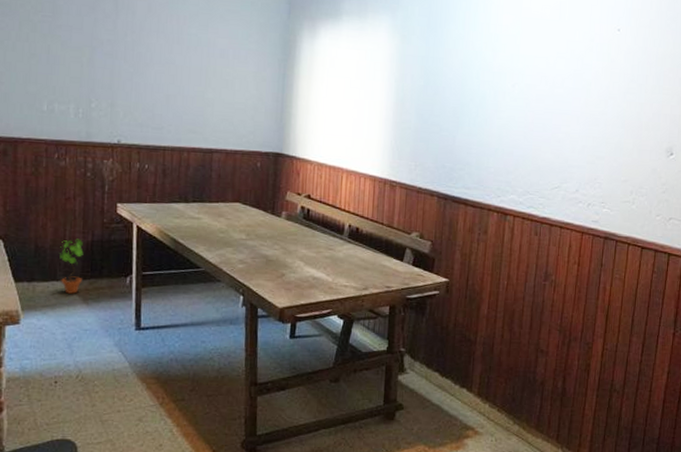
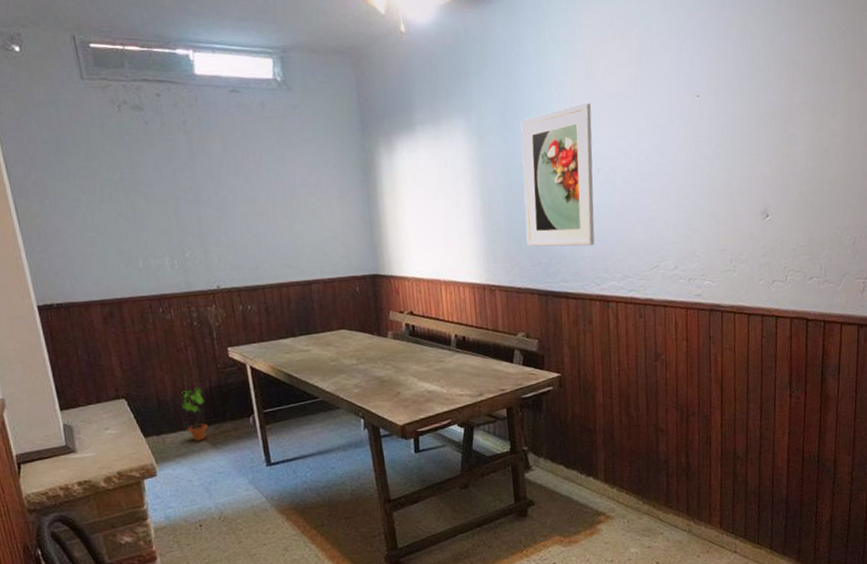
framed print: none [434,19,515,158] -> present [520,102,595,247]

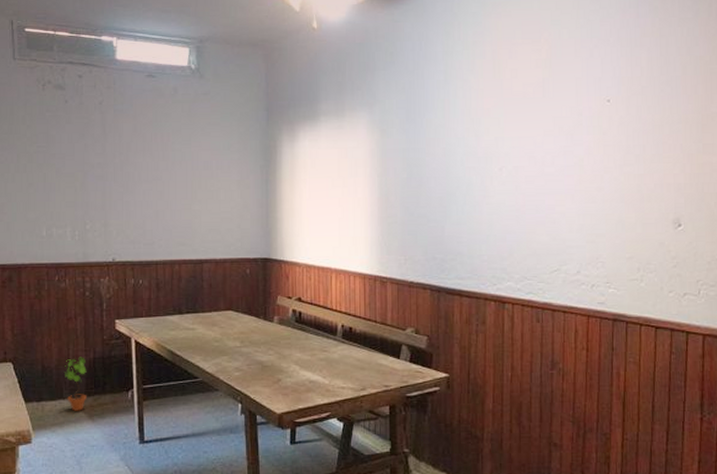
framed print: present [520,102,595,247] -> none [422,102,497,245]

